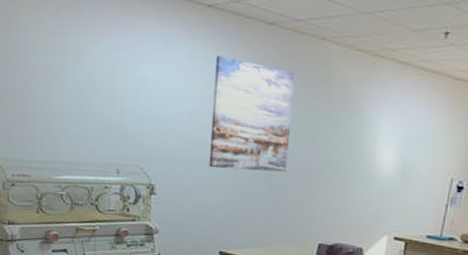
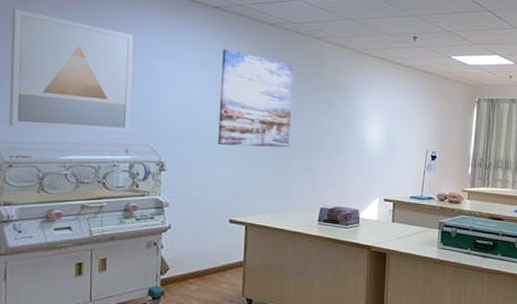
wall art: none [9,17,124,151] -> present [8,8,133,132]

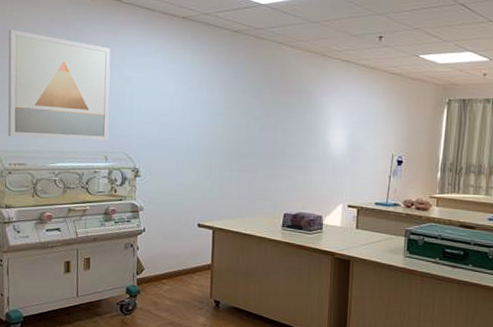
wall art: present [217,49,295,148] -> none [186,58,259,154]

